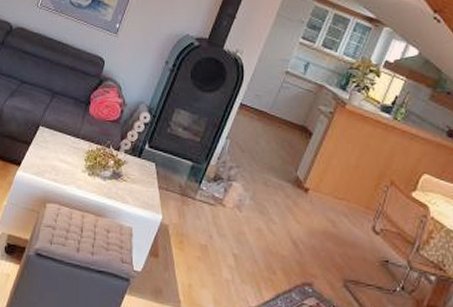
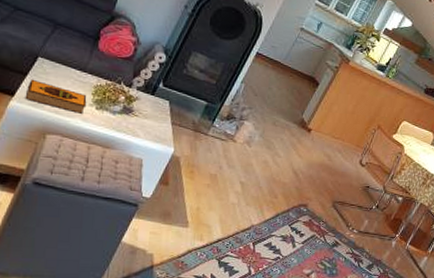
hardback book: none [29,148,80,181] -> present [25,79,87,114]

